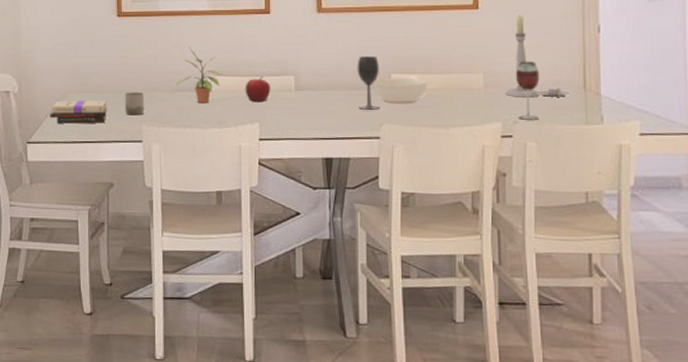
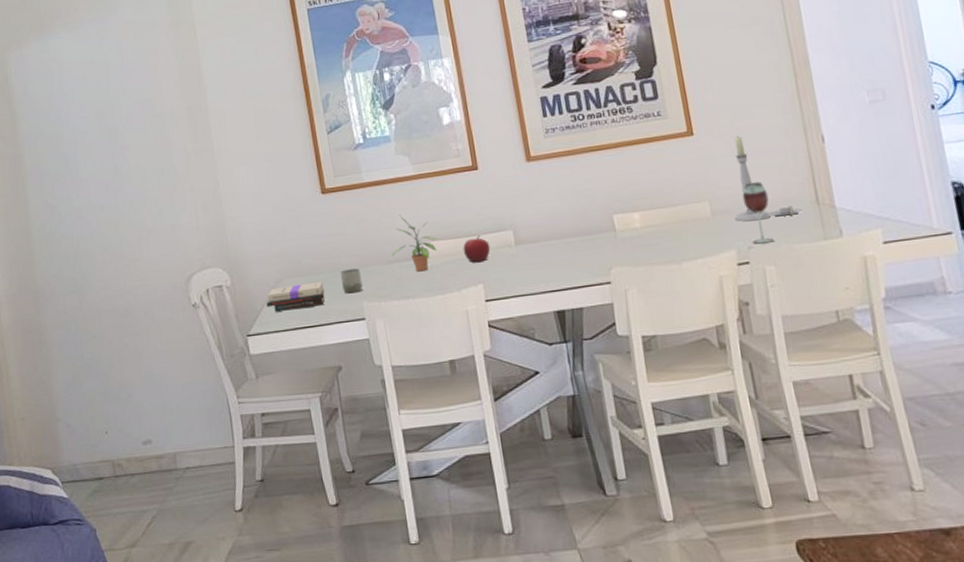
wine glass: present [357,56,380,110] -> none [575,199,606,256]
bowl: present [373,77,428,104] -> none [594,215,653,246]

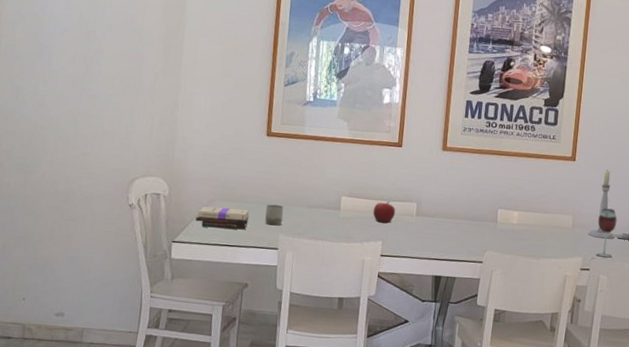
potted plant: present [392,214,438,272] -> none [313,169,355,221]

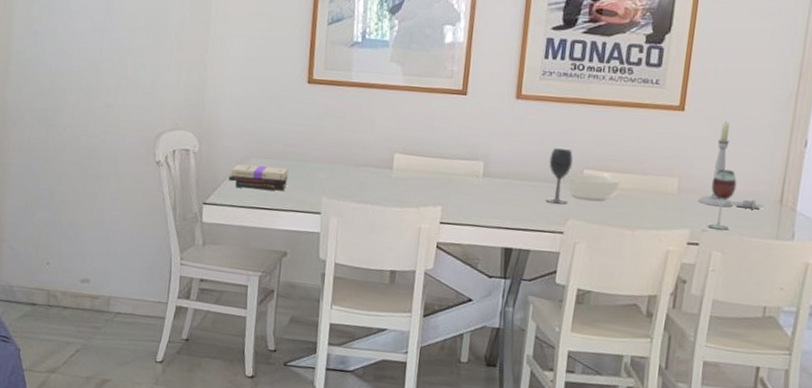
cup: present [265,204,284,226] -> none [306,162,328,187]
fruit: present [373,201,396,224] -> none [431,159,459,186]
wine glass: none [468,191,490,239] -> present [545,148,574,205]
bowl: none [481,212,527,236] -> present [563,172,621,202]

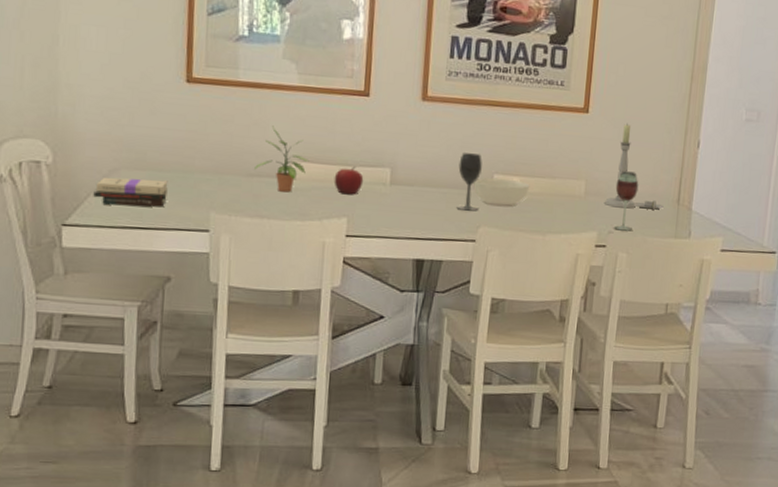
potted plant: none [362,121,410,182] -> present [254,126,309,193]
fruit: none [431,159,459,186] -> present [334,166,364,195]

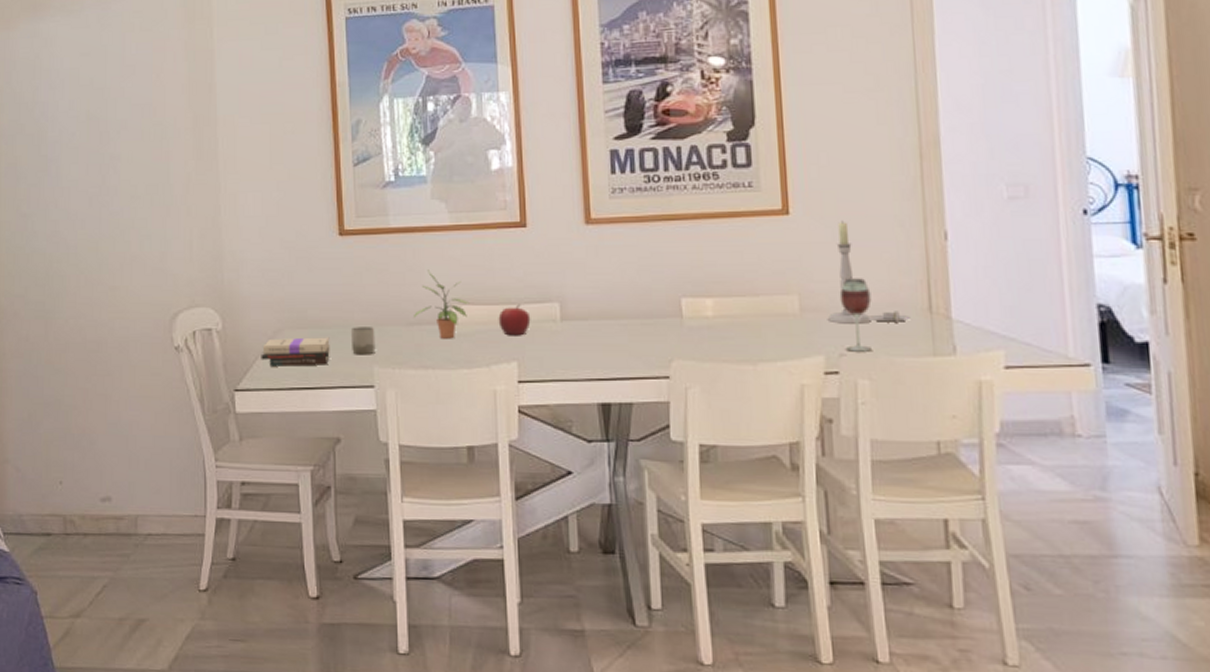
cup: none [189,173,215,201] -> present [350,327,376,355]
wine glass: present [456,153,483,212] -> none [637,277,668,343]
bowl: present [473,178,530,207] -> none [658,302,728,335]

